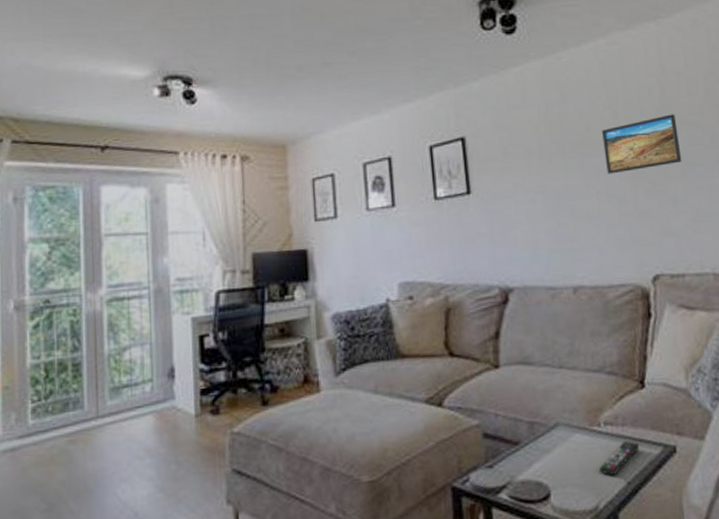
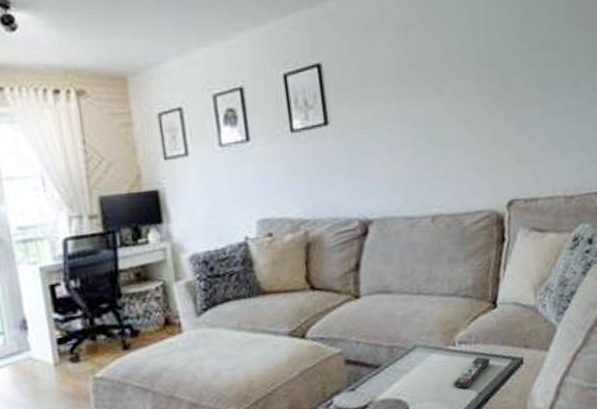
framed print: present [602,114,682,174] -> none [462,34,540,100]

